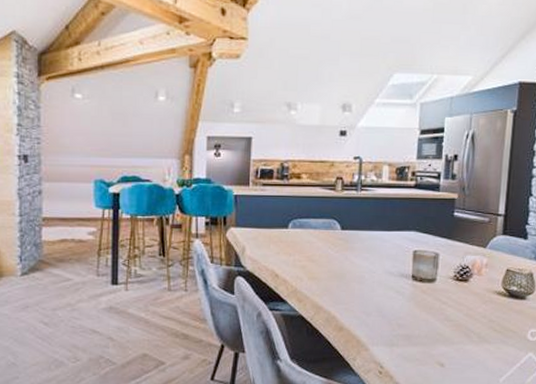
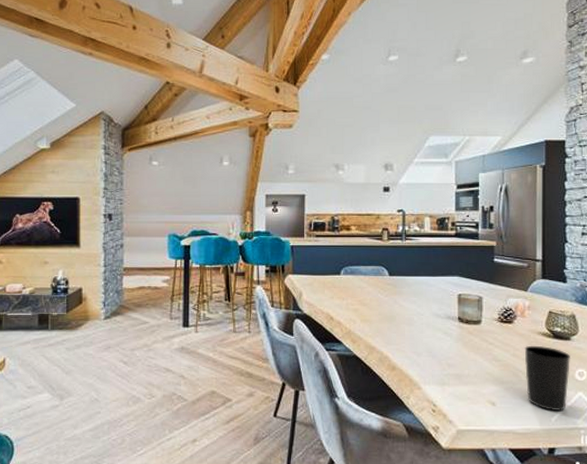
cup: none [476,304,525,371] -> present [524,345,571,411]

